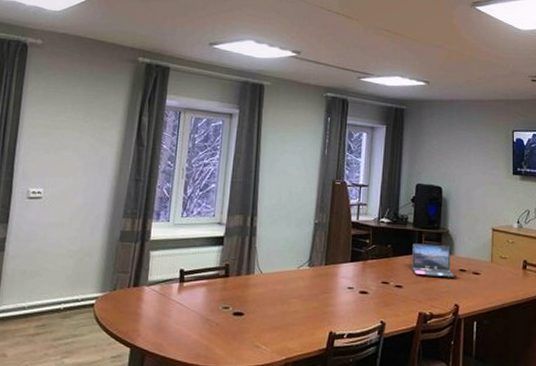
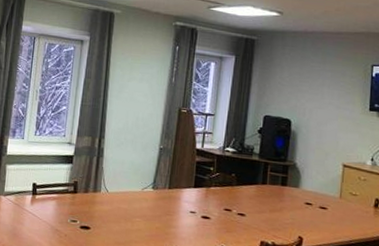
laptop: present [412,243,455,279] -> none [256,174,301,211]

